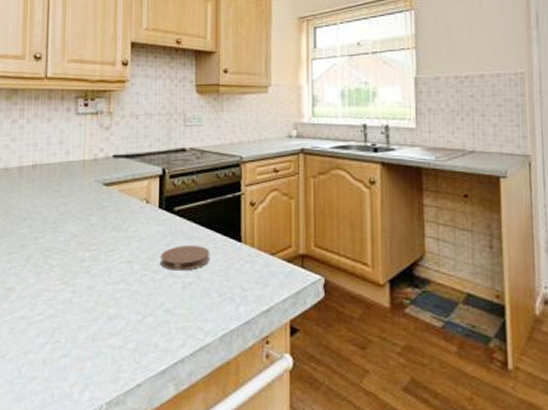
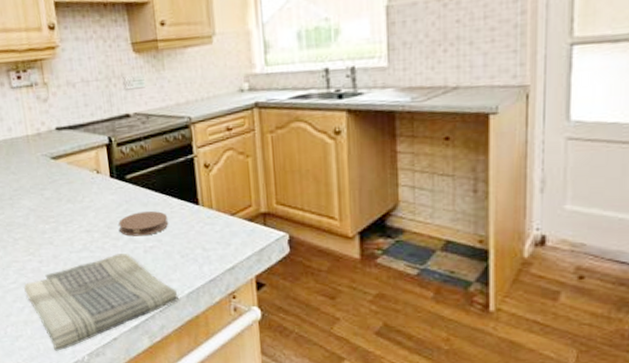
dish towel: none [50,288,213,398] -> present [24,254,180,351]

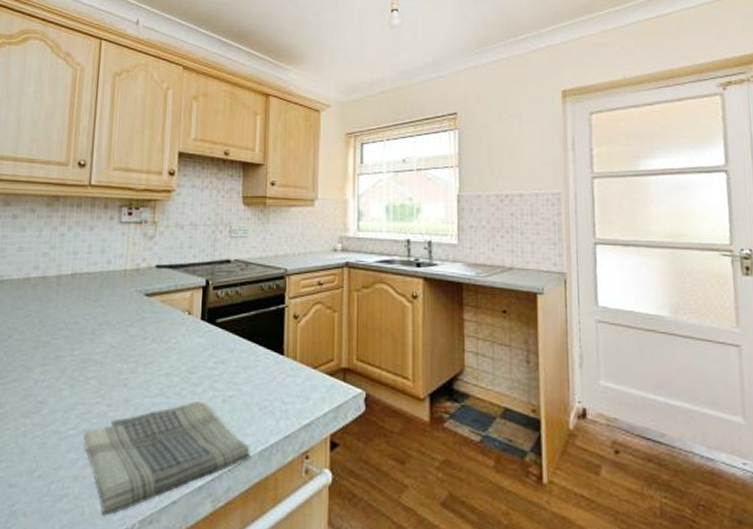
coaster: present [118,211,169,237] -> none [201,358,252,384]

